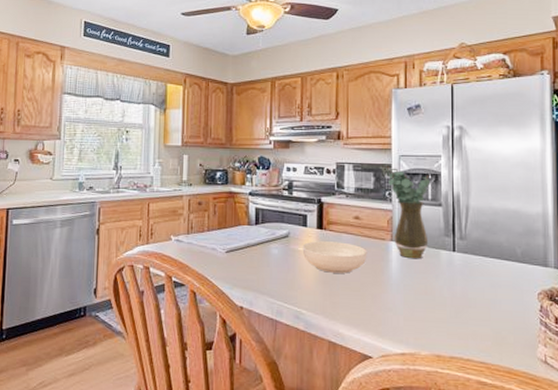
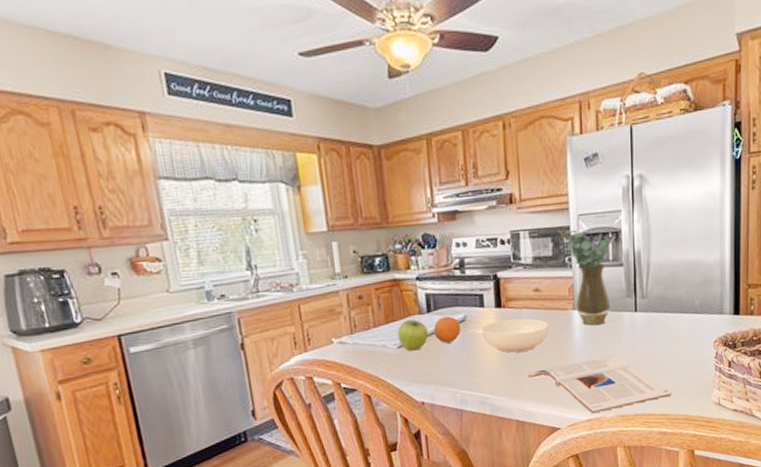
fruit: none [227,229,254,257] -> present [397,319,428,351]
fruit: none [259,230,284,255] -> present [433,316,462,343]
magazine: none [343,291,492,348] -> present [528,356,672,414]

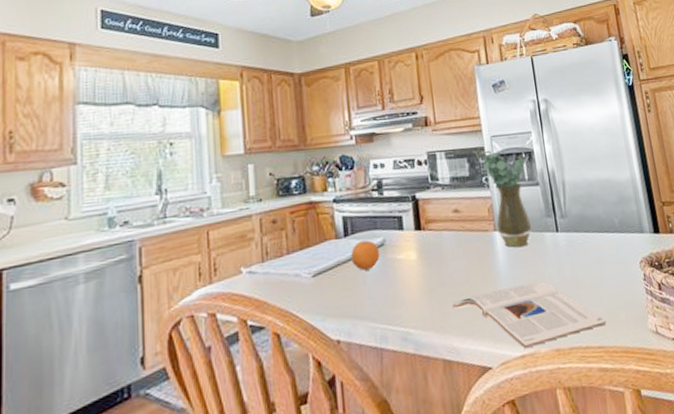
fruit: present [397,319,428,351] -> none [312,245,345,280]
bowl: present [481,318,550,353] -> none [401,241,473,280]

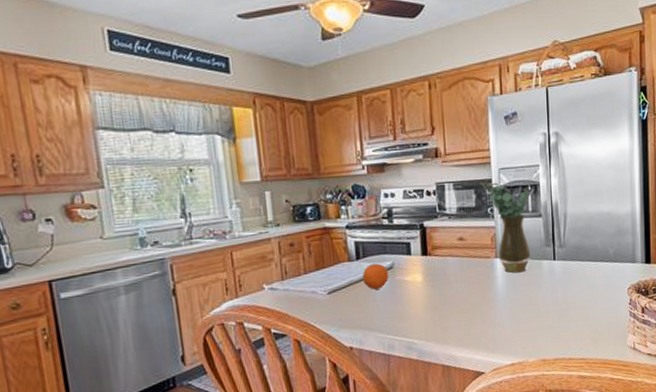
magazine: present [453,281,607,349] -> none [453,303,590,359]

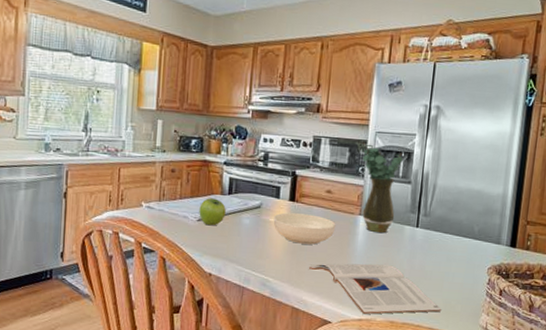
fruit: none [327,266,357,297] -> present [199,198,226,226]
fruit: present [362,263,389,290] -> none [231,200,256,225]
bowl: none [408,265,474,299] -> present [273,212,336,245]
magazine: none [453,303,590,359] -> present [309,263,442,315]

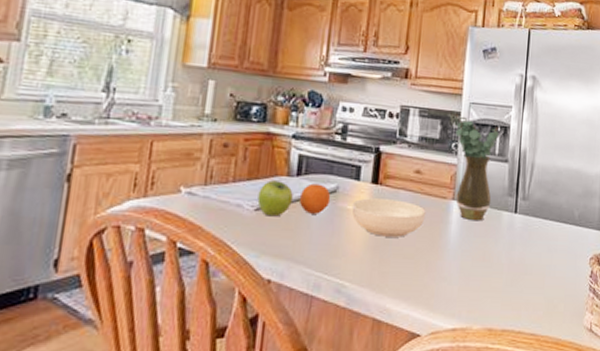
fruit: none [231,200,256,225] -> present [299,183,331,214]
magazine: present [309,263,442,315] -> none [394,258,544,323]

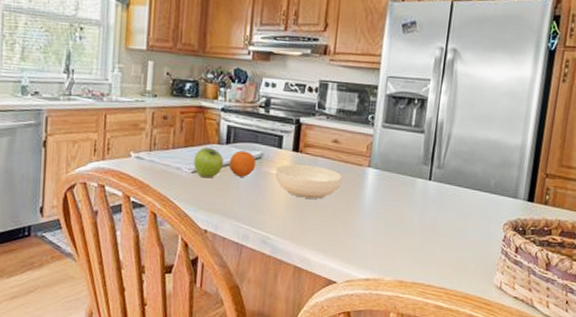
vase: present [454,114,499,220] -> none [371,87,416,186]

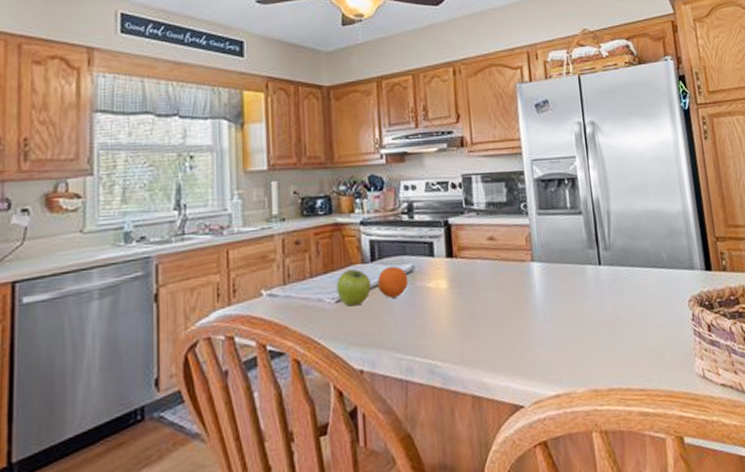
bowl: present [275,164,343,199] -> none [430,270,507,310]

